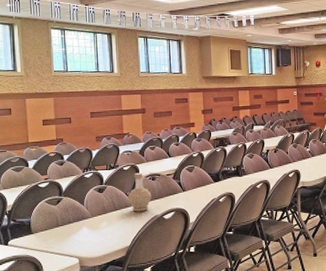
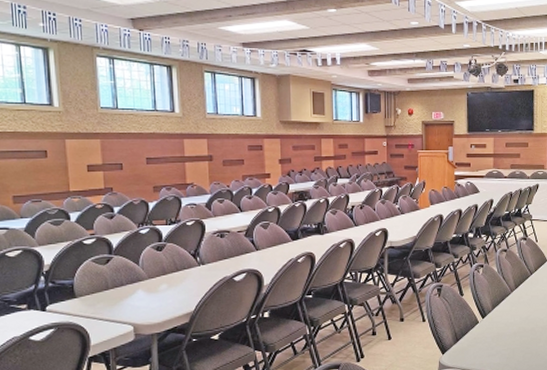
bottle: present [128,172,152,212] -> none [192,228,220,273]

